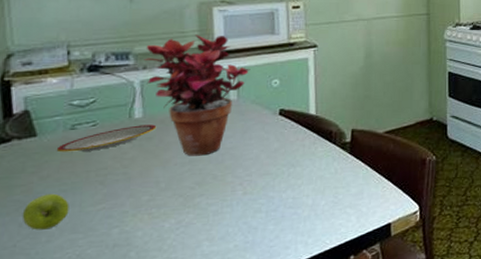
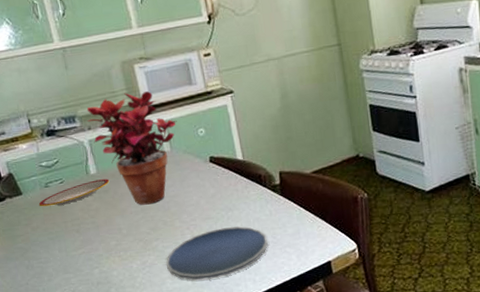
apple: present [22,193,69,230] -> none [26,241,59,271]
plate: none [206,183,328,243] -> present [165,226,268,281]

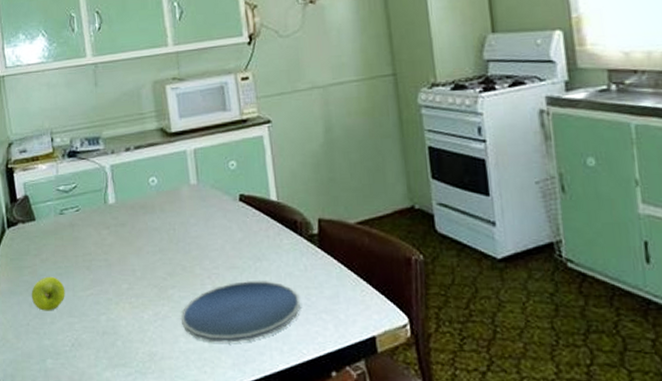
apple: none [26,241,59,271] -> present [31,276,65,311]
plate: present [38,179,110,207] -> none [51,210,128,237]
potted plant: present [86,91,177,205] -> none [111,115,207,245]

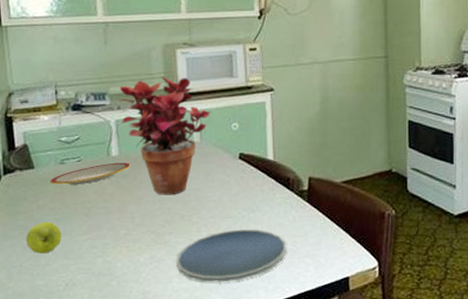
plate: none [51,210,128,237] -> present [50,162,131,185]
potted plant: none [111,115,207,245] -> present [118,76,212,195]

